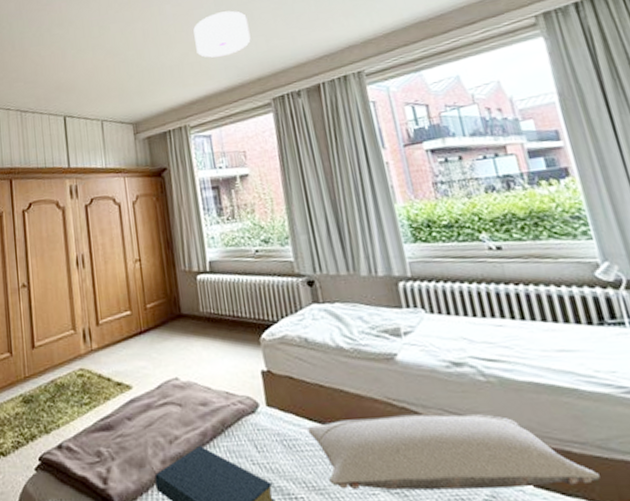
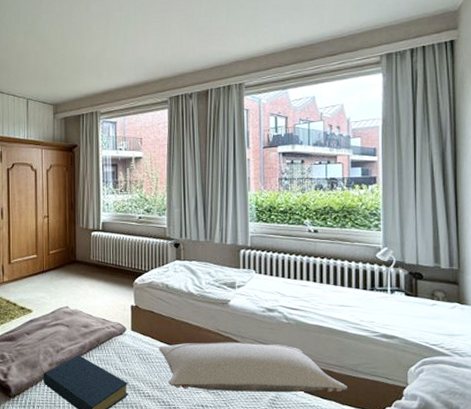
ceiling light: present [193,10,251,58] -> none [113,16,159,56]

